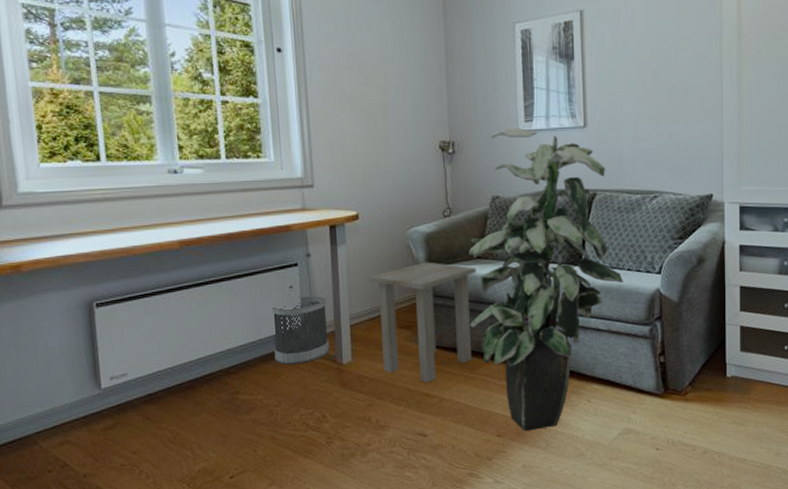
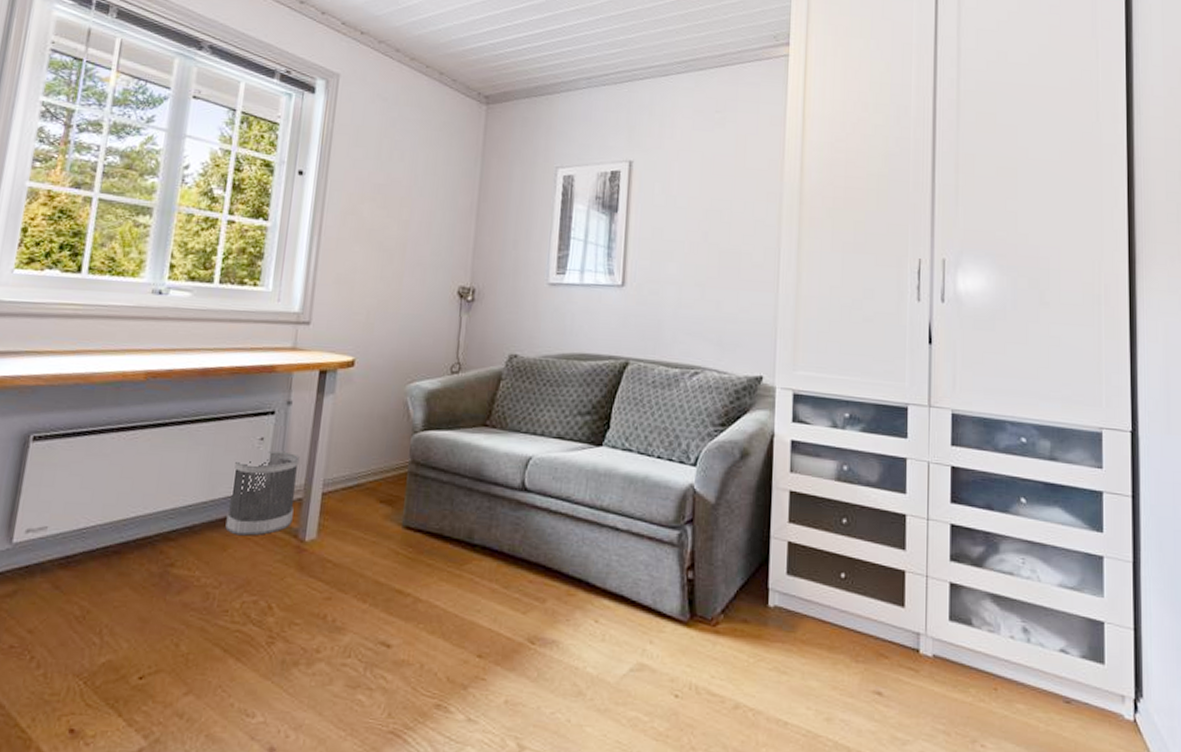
side table: present [368,262,477,383] -> none [352,424,481,577]
indoor plant: present [468,128,623,431] -> none [464,280,651,654]

